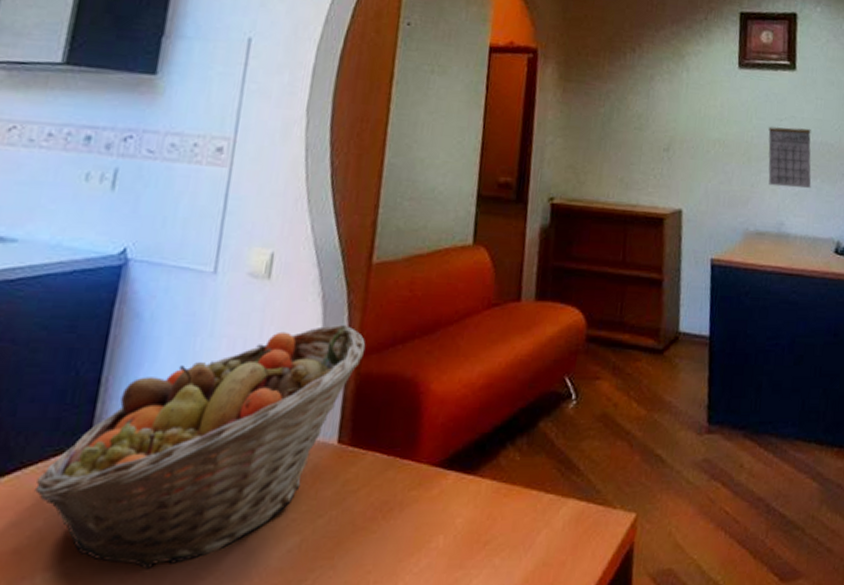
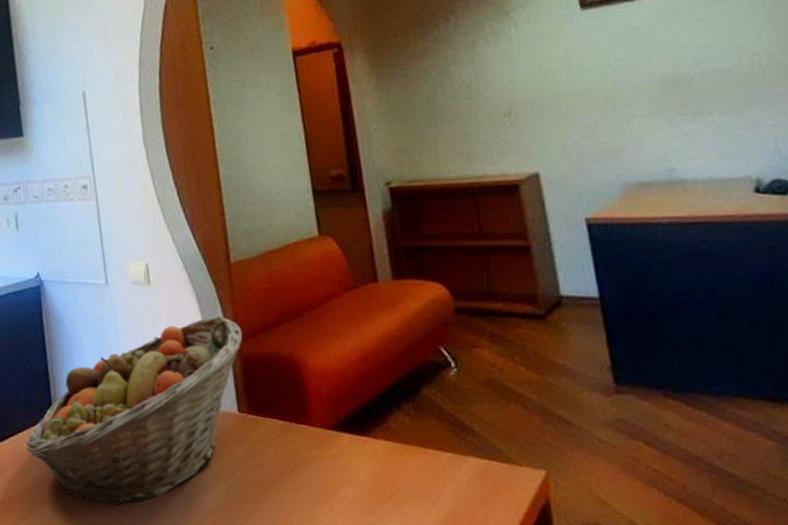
calendar: present [768,126,812,189] -> none [634,57,707,131]

